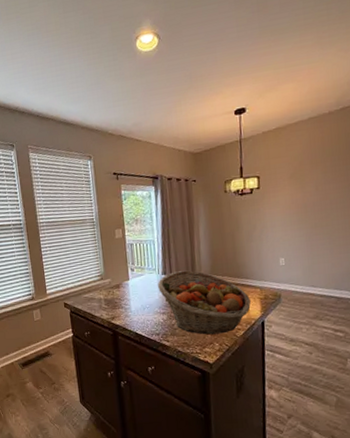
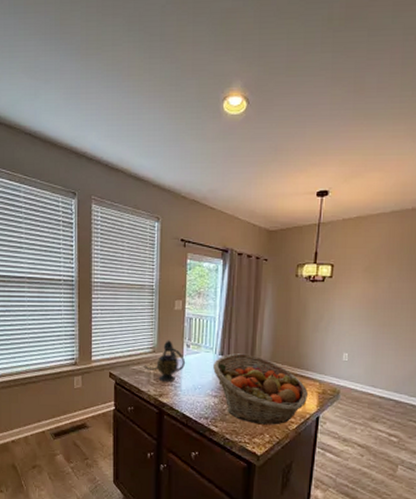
teapot: none [94,266,132,306] -> present [143,340,186,383]

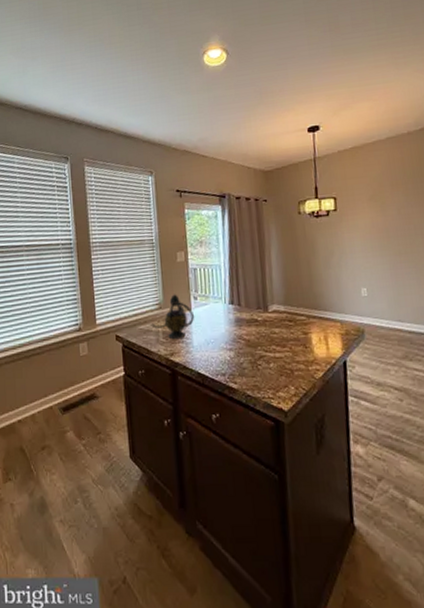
fruit basket: present [213,353,308,425] -> none [224,300,330,376]

